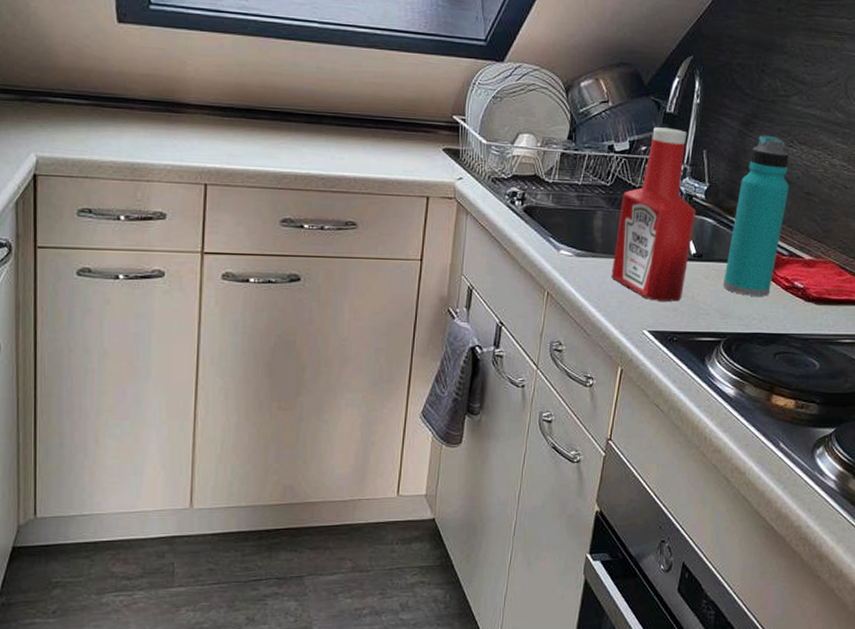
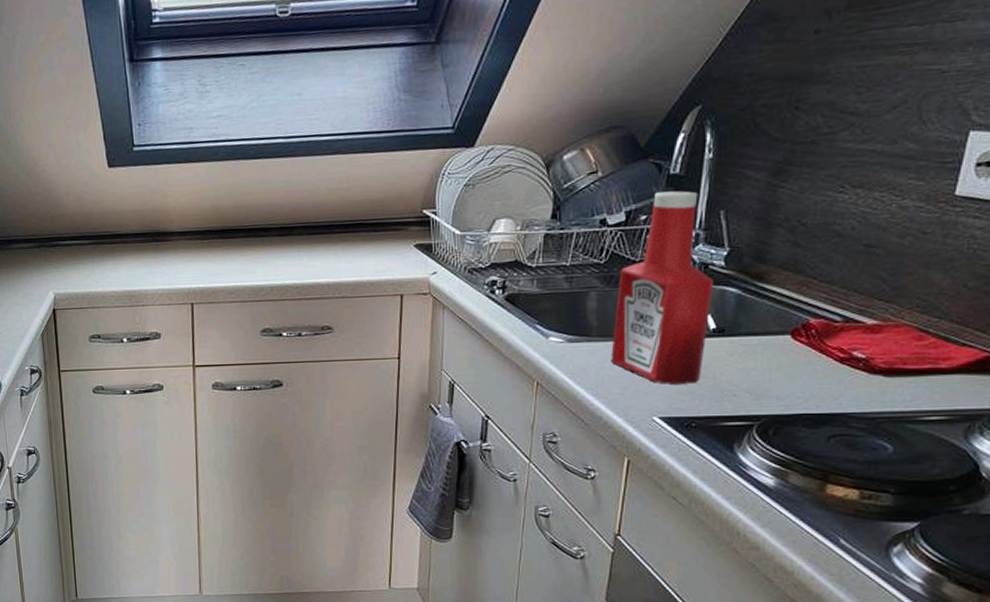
water bottle: present [723,135,789,296] -> none [754,182,840,372]

